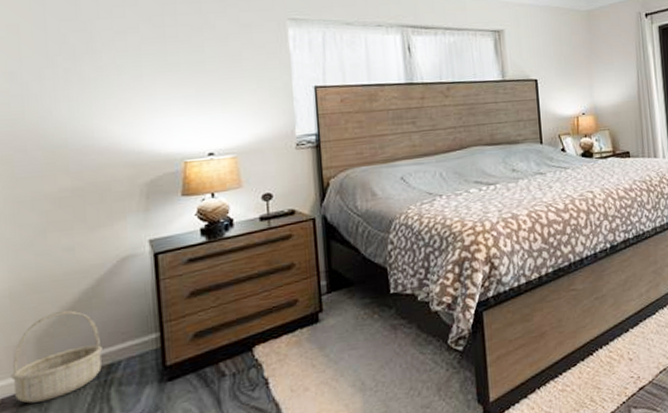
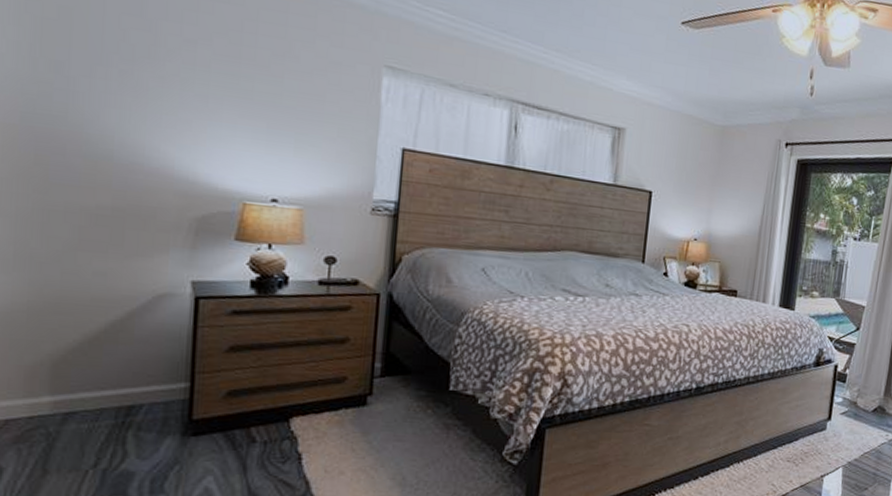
basket: present [10,310,102,404] -> none [18,339,124,431]

